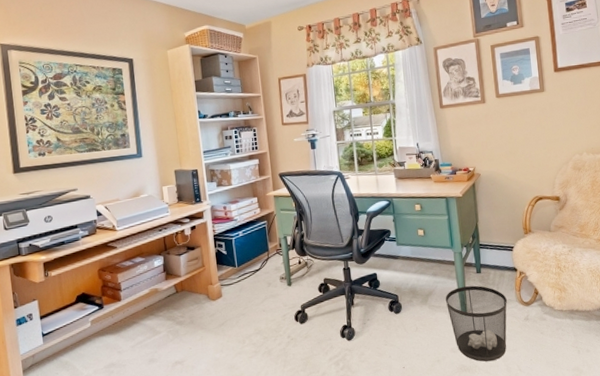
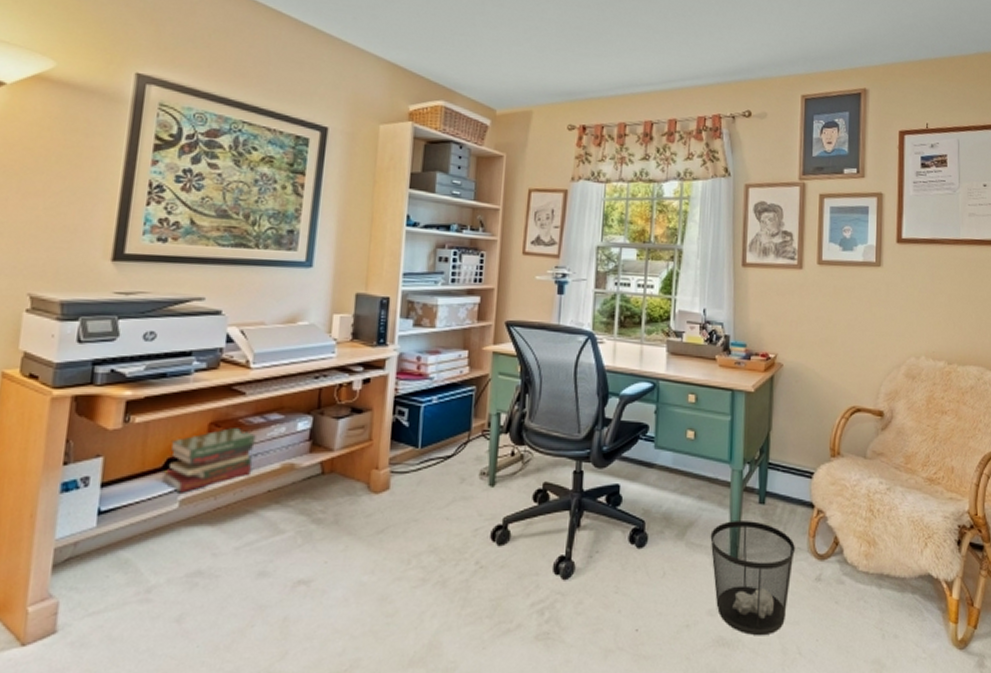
books: none [76,270,131,317] -> present [162,428,256,493]

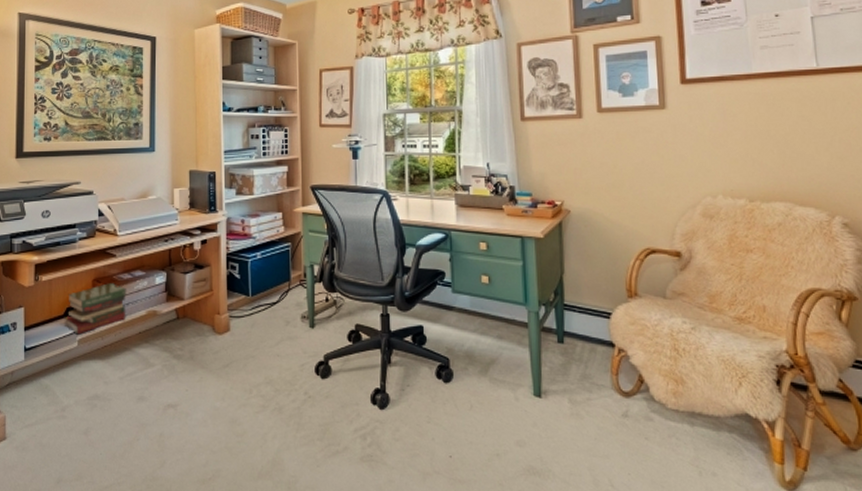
waste bin: present [710,521,795,636] -> none [512,359,598,468]

